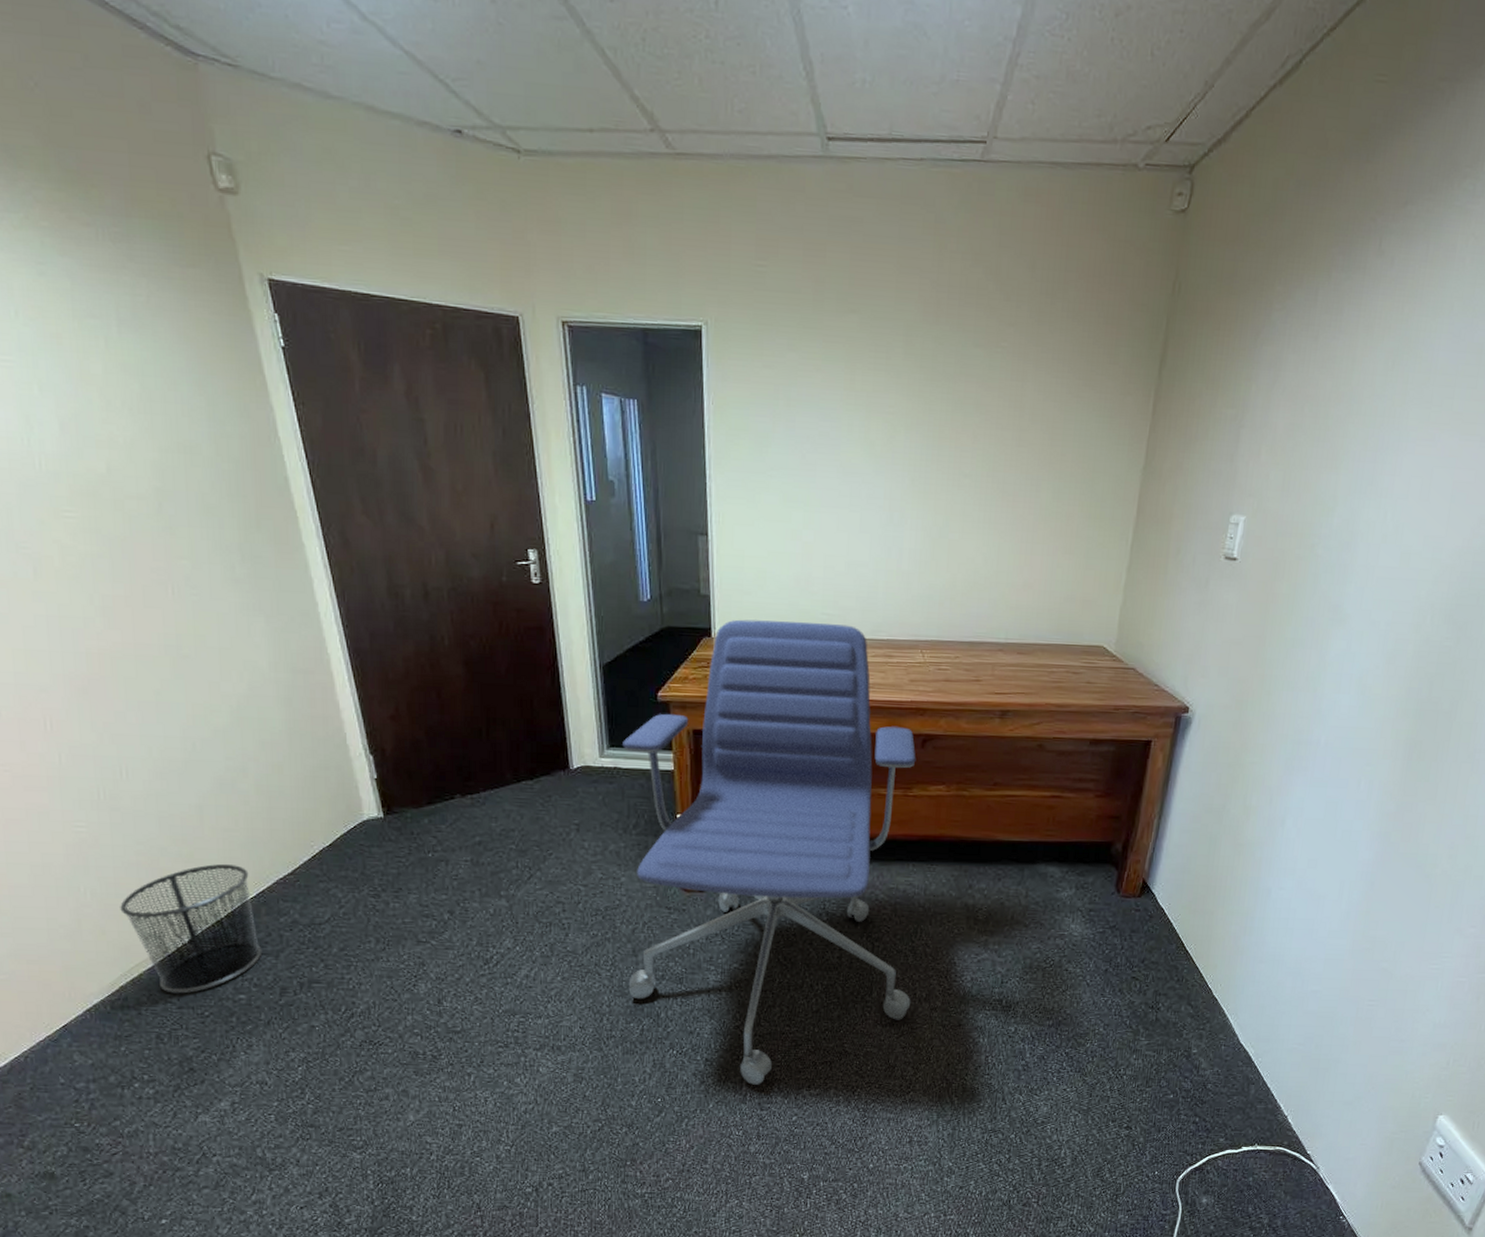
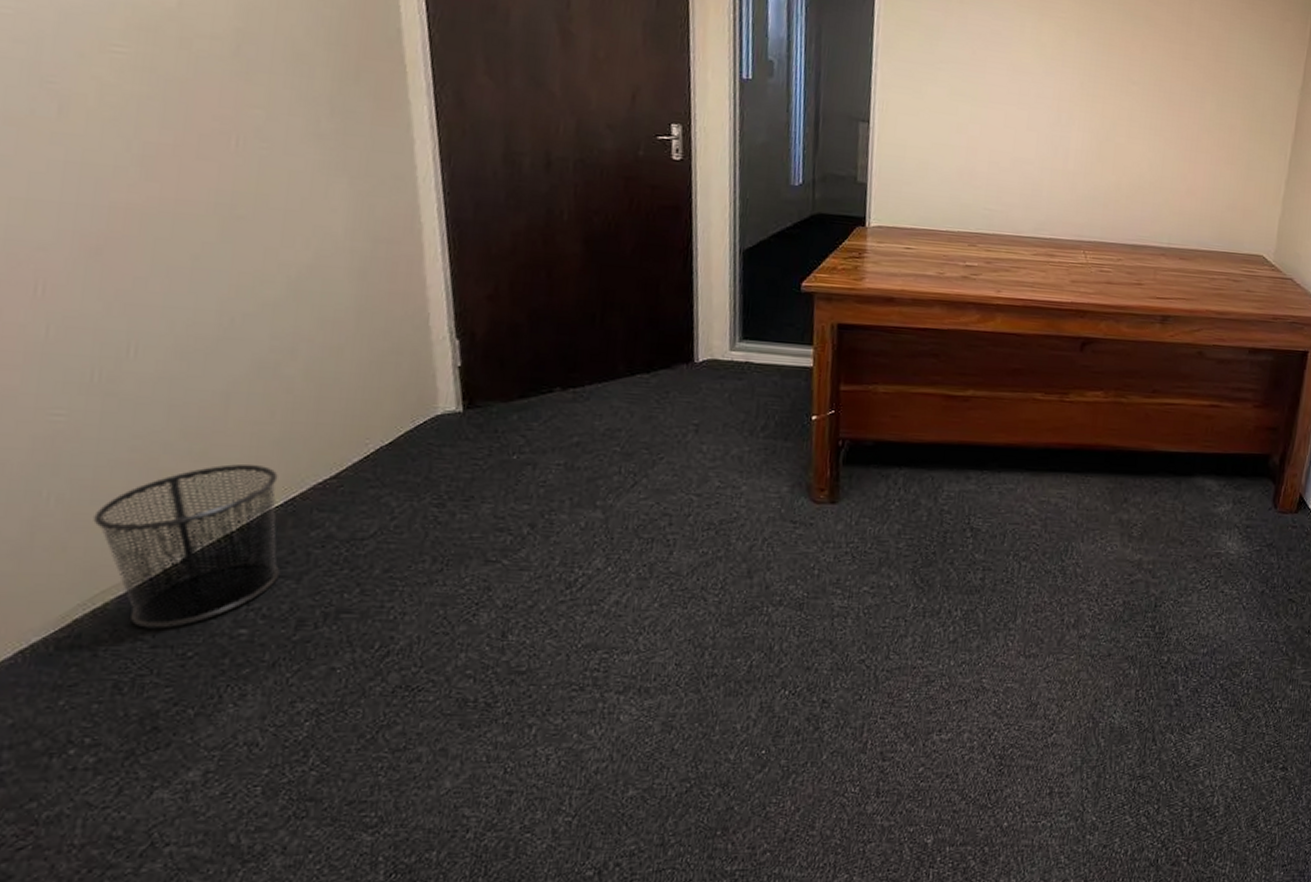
office chair: present [622,619,916,1085] -> none [738,209,1074,730]

